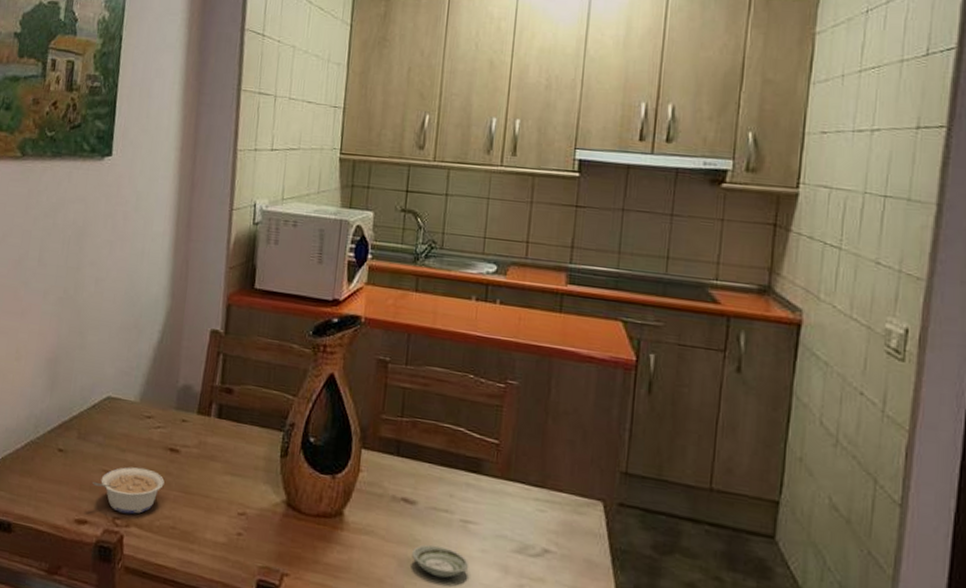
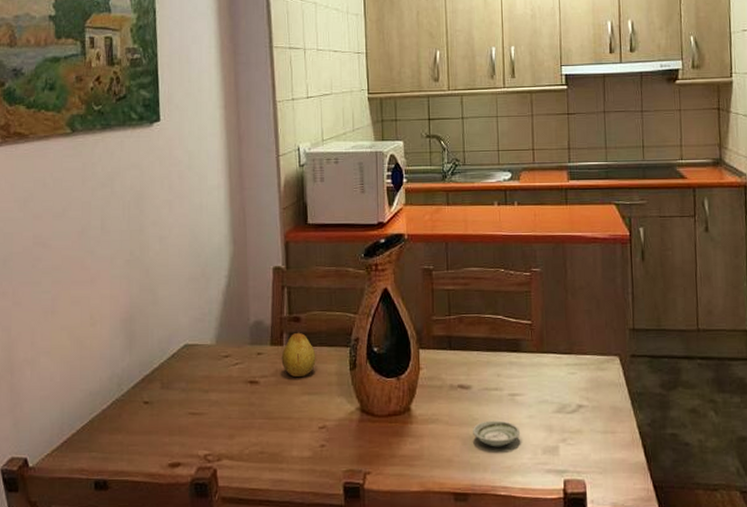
legume: present [91,466,164,514] -> none [180,403,248,449]
fruit: none [206,397,245,455] -> present [281,324,316,377]

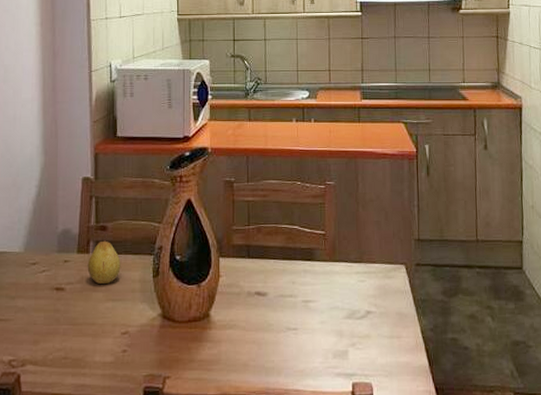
saucer: present [473,420,521,447] -> none [268,326,313,352]

